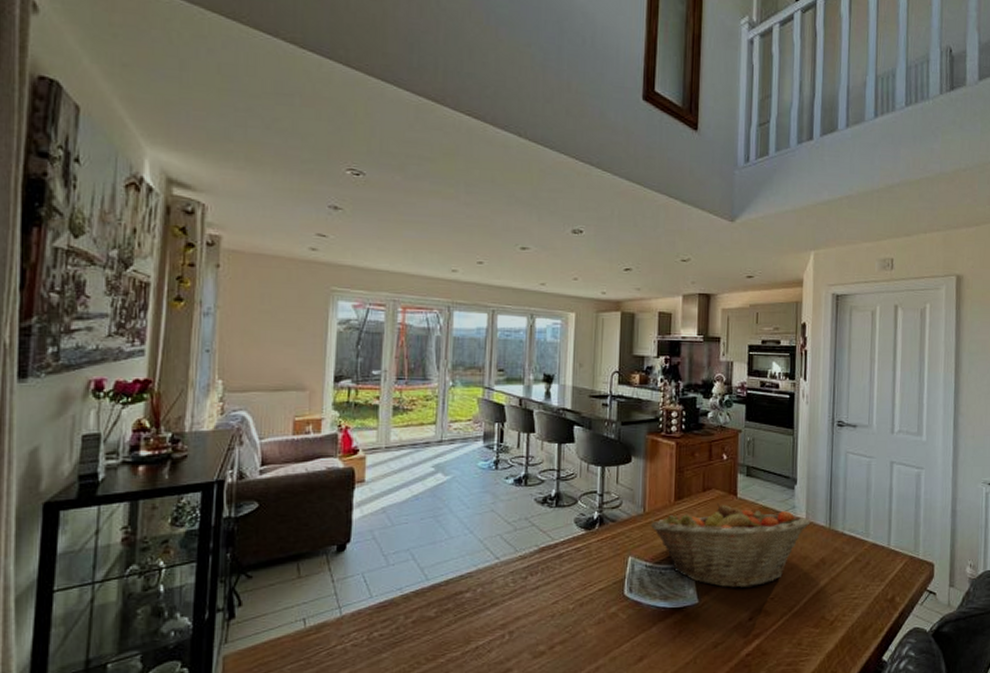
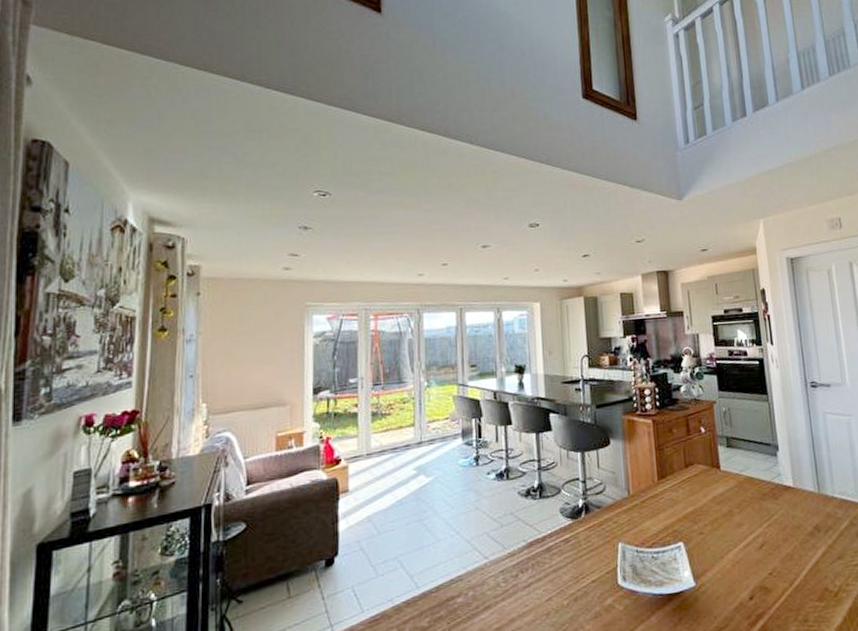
fruit basket: present [651,502,811,589] -> none [637,477,799,567]

